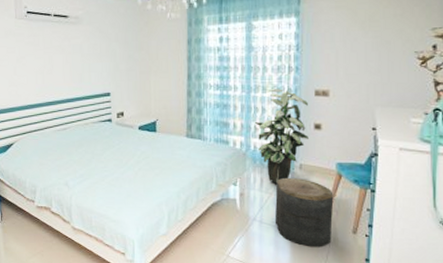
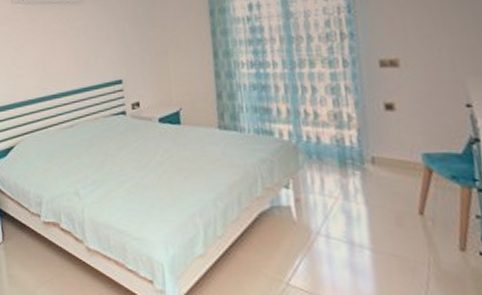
indoor plant: present [254,89,308,183] -> none [303,61,379,184]
stool: present [274,177,334,247] -> none [342,175,431,271]

